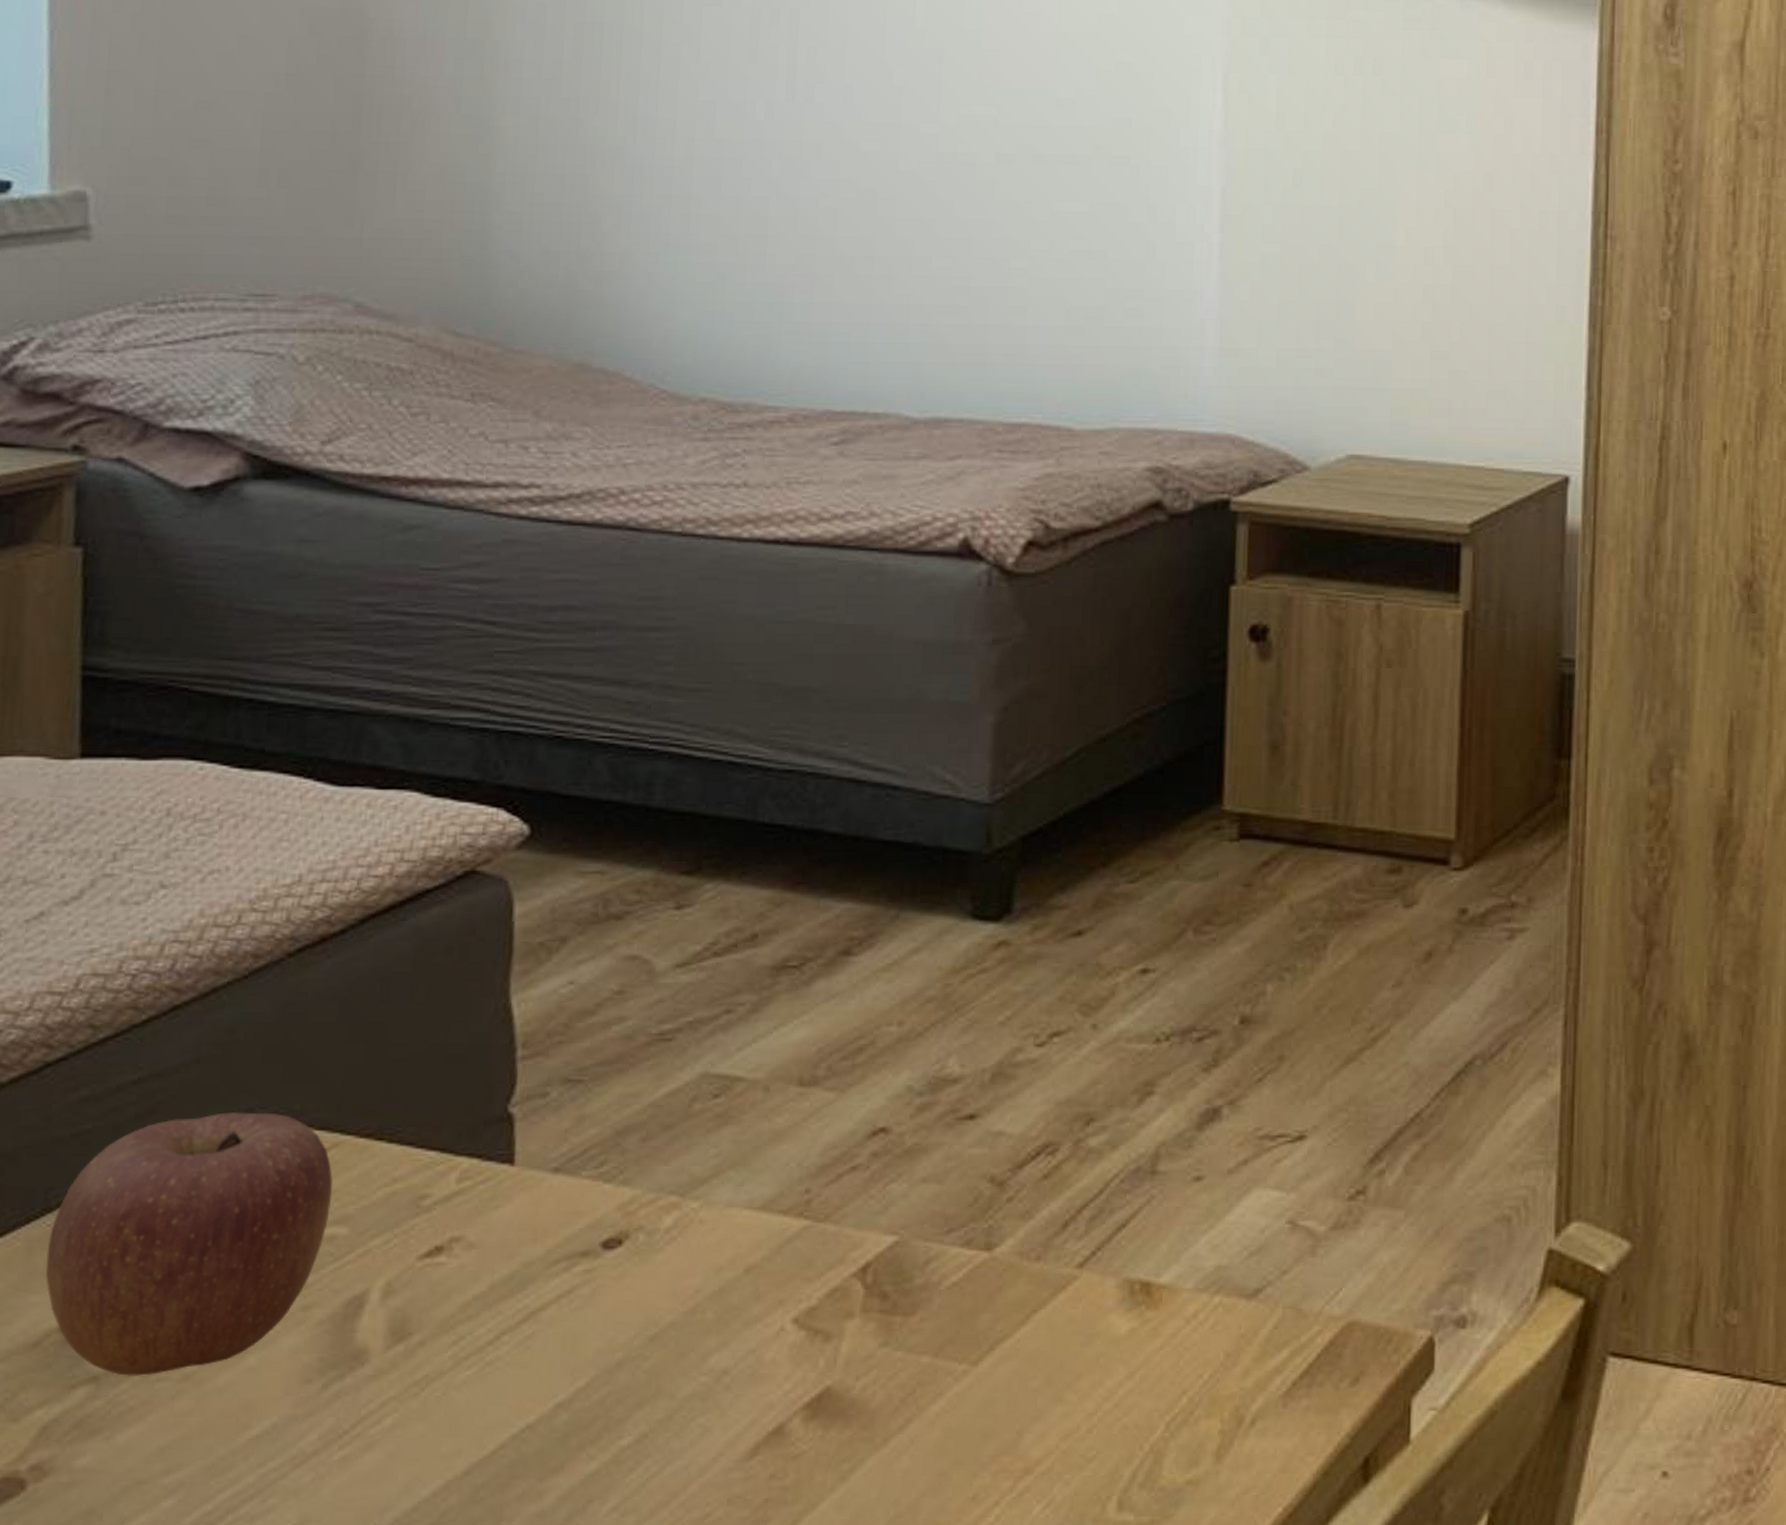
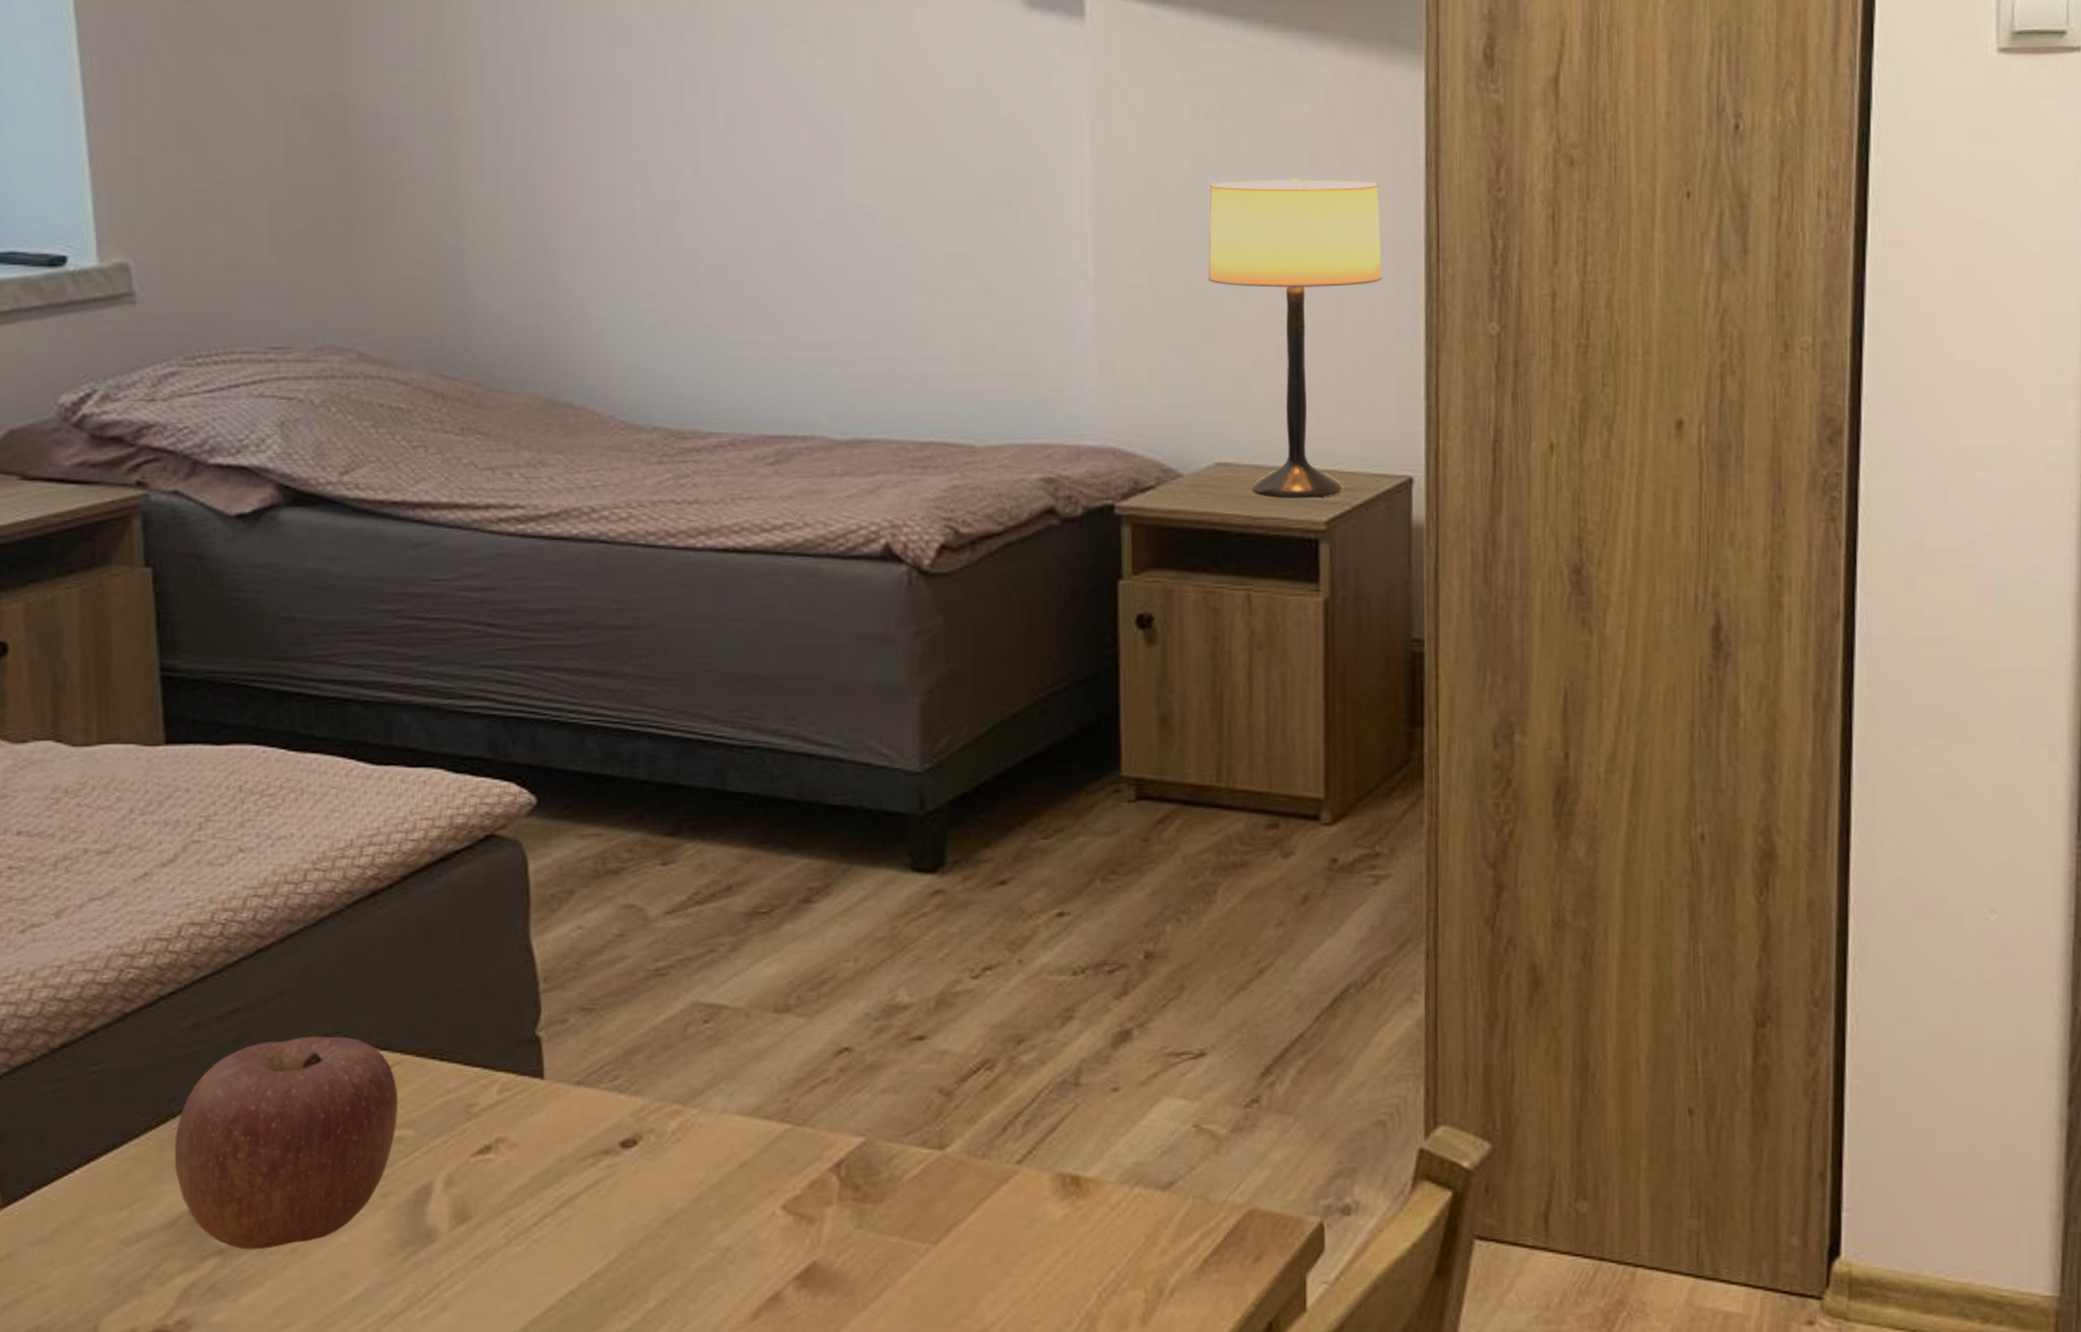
table lamp: none [1348,140,1543,498] -> present [1207,176,1382,499]

